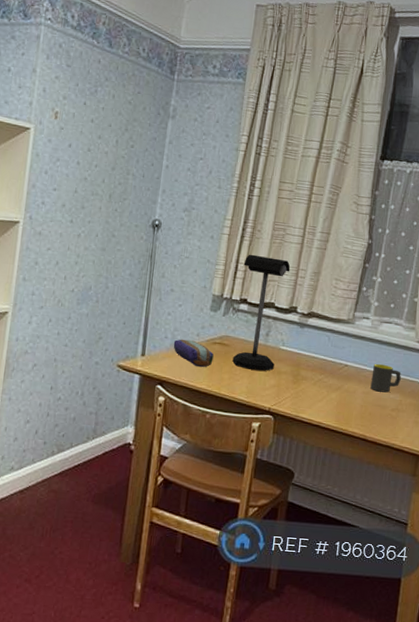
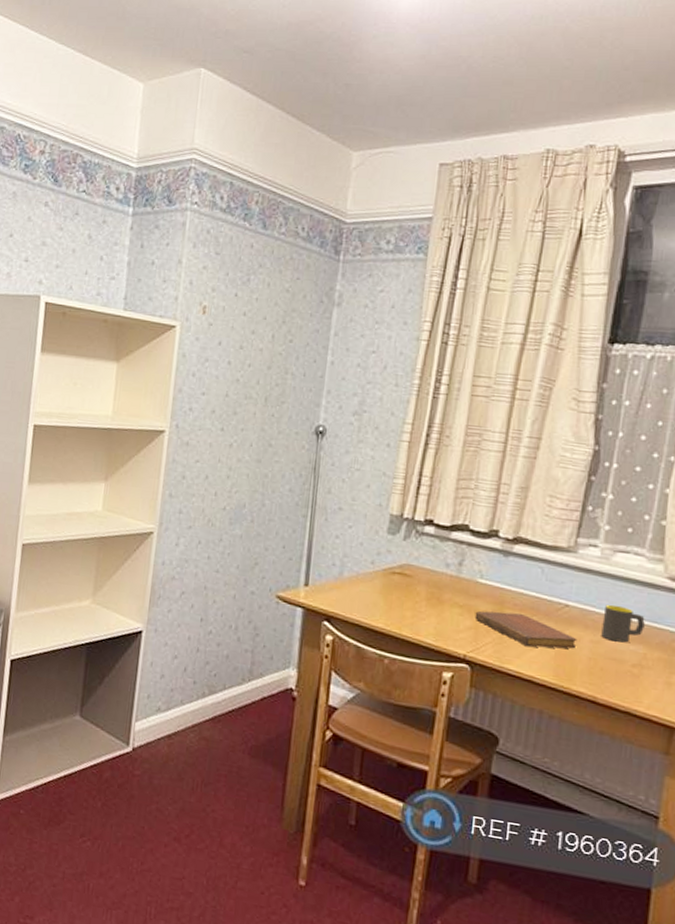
pencil case: present [173,339,214,367] -> none [342,567,393,602]
desk lamp: present [232,254,291,371] -> none [416,465,489,609]
notebook: none [277,372,353,399] -> present [474,611,577,649]

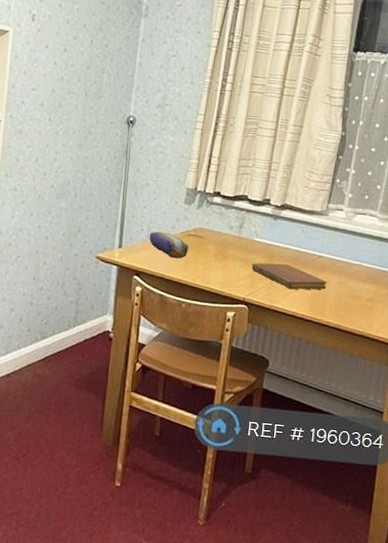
pencil case: none [342,567,393,602] -> present [149,231,189,259]
mug: present [601,604,645,643] -> none [345,254,376,283]

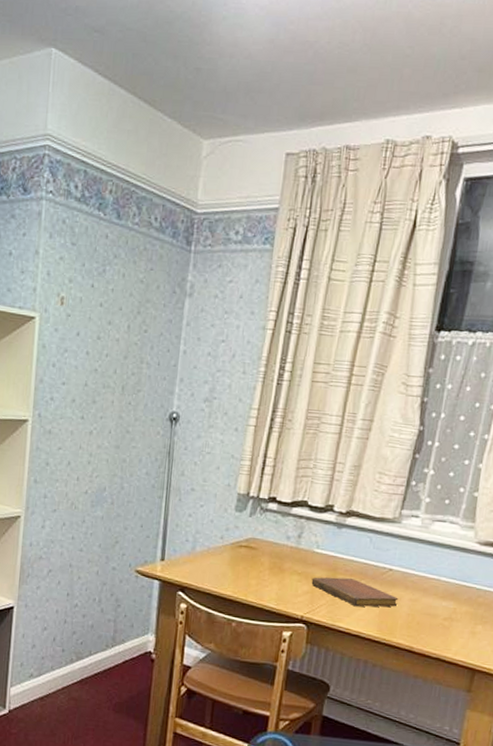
pencil case: present [149,231,189,259] -> none [195,542,240,572]

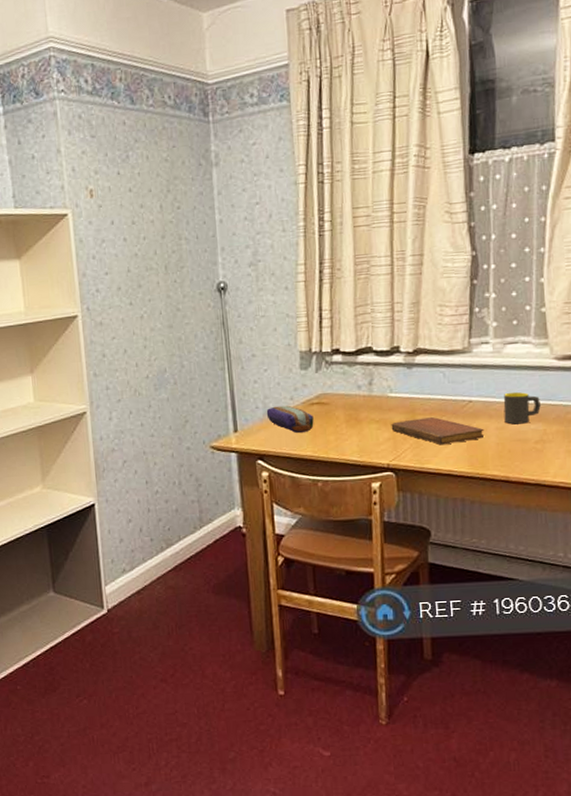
pencil case: none [195,542,240,572] -> present [266,405,314,433]
mug: none [419,567,456,600] -> present [503,391,541,425]

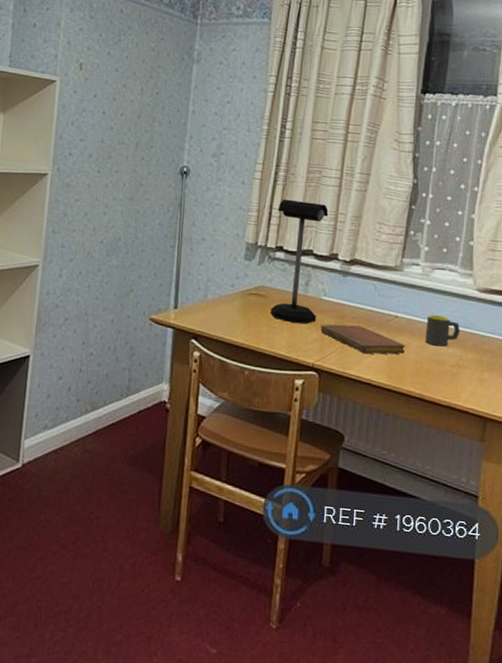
pencil case: present [266,405,314,433] -> none [207,290,250,320]
desk lamp: none [328,296,385,426] -> present [271,199,329,324]

